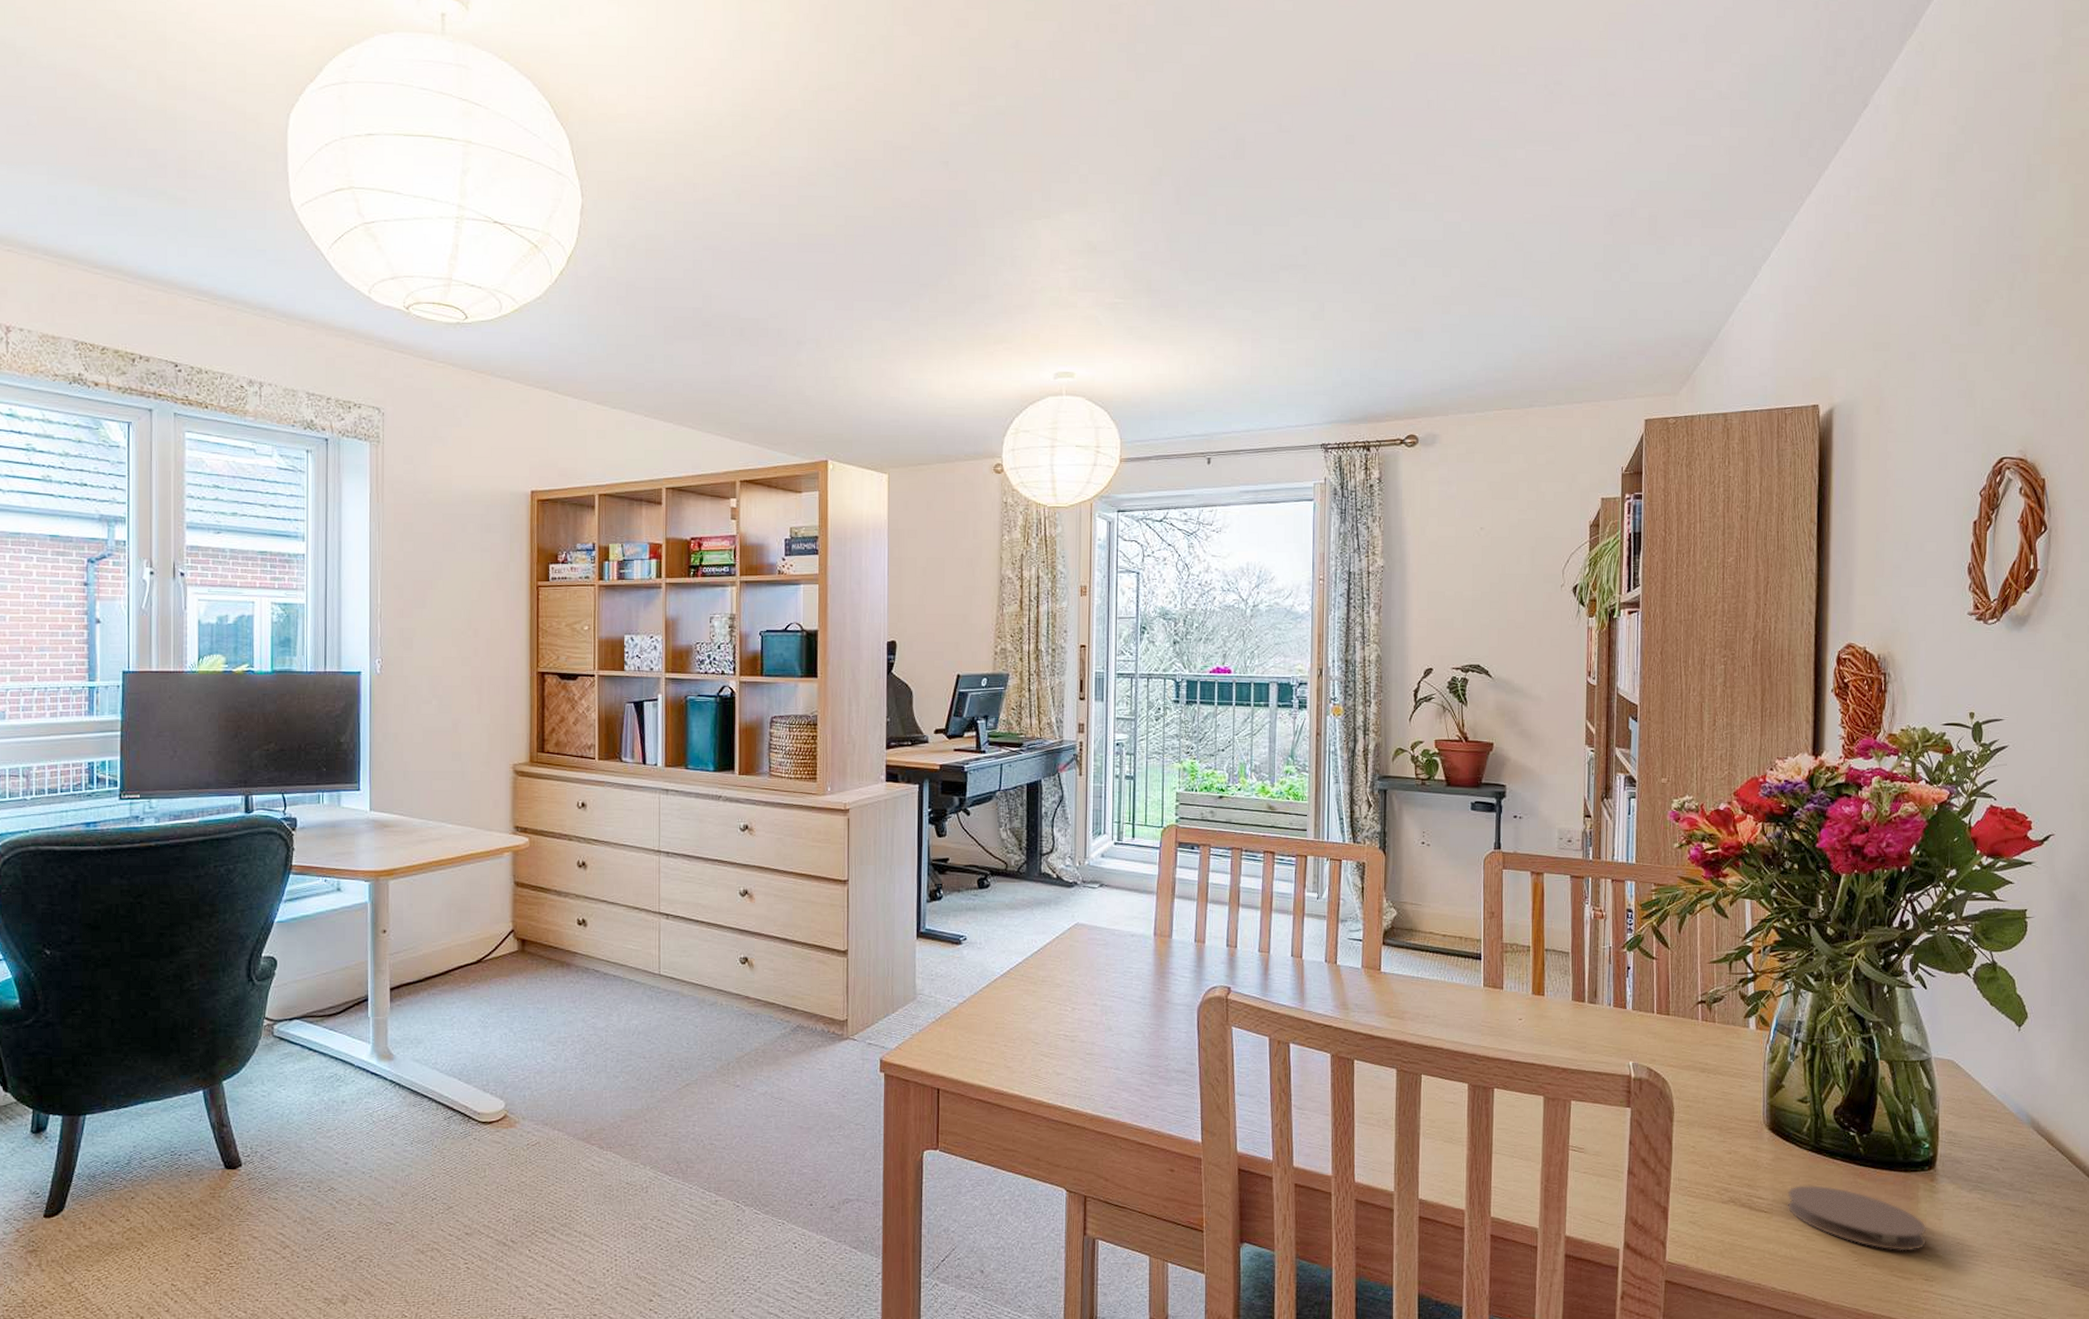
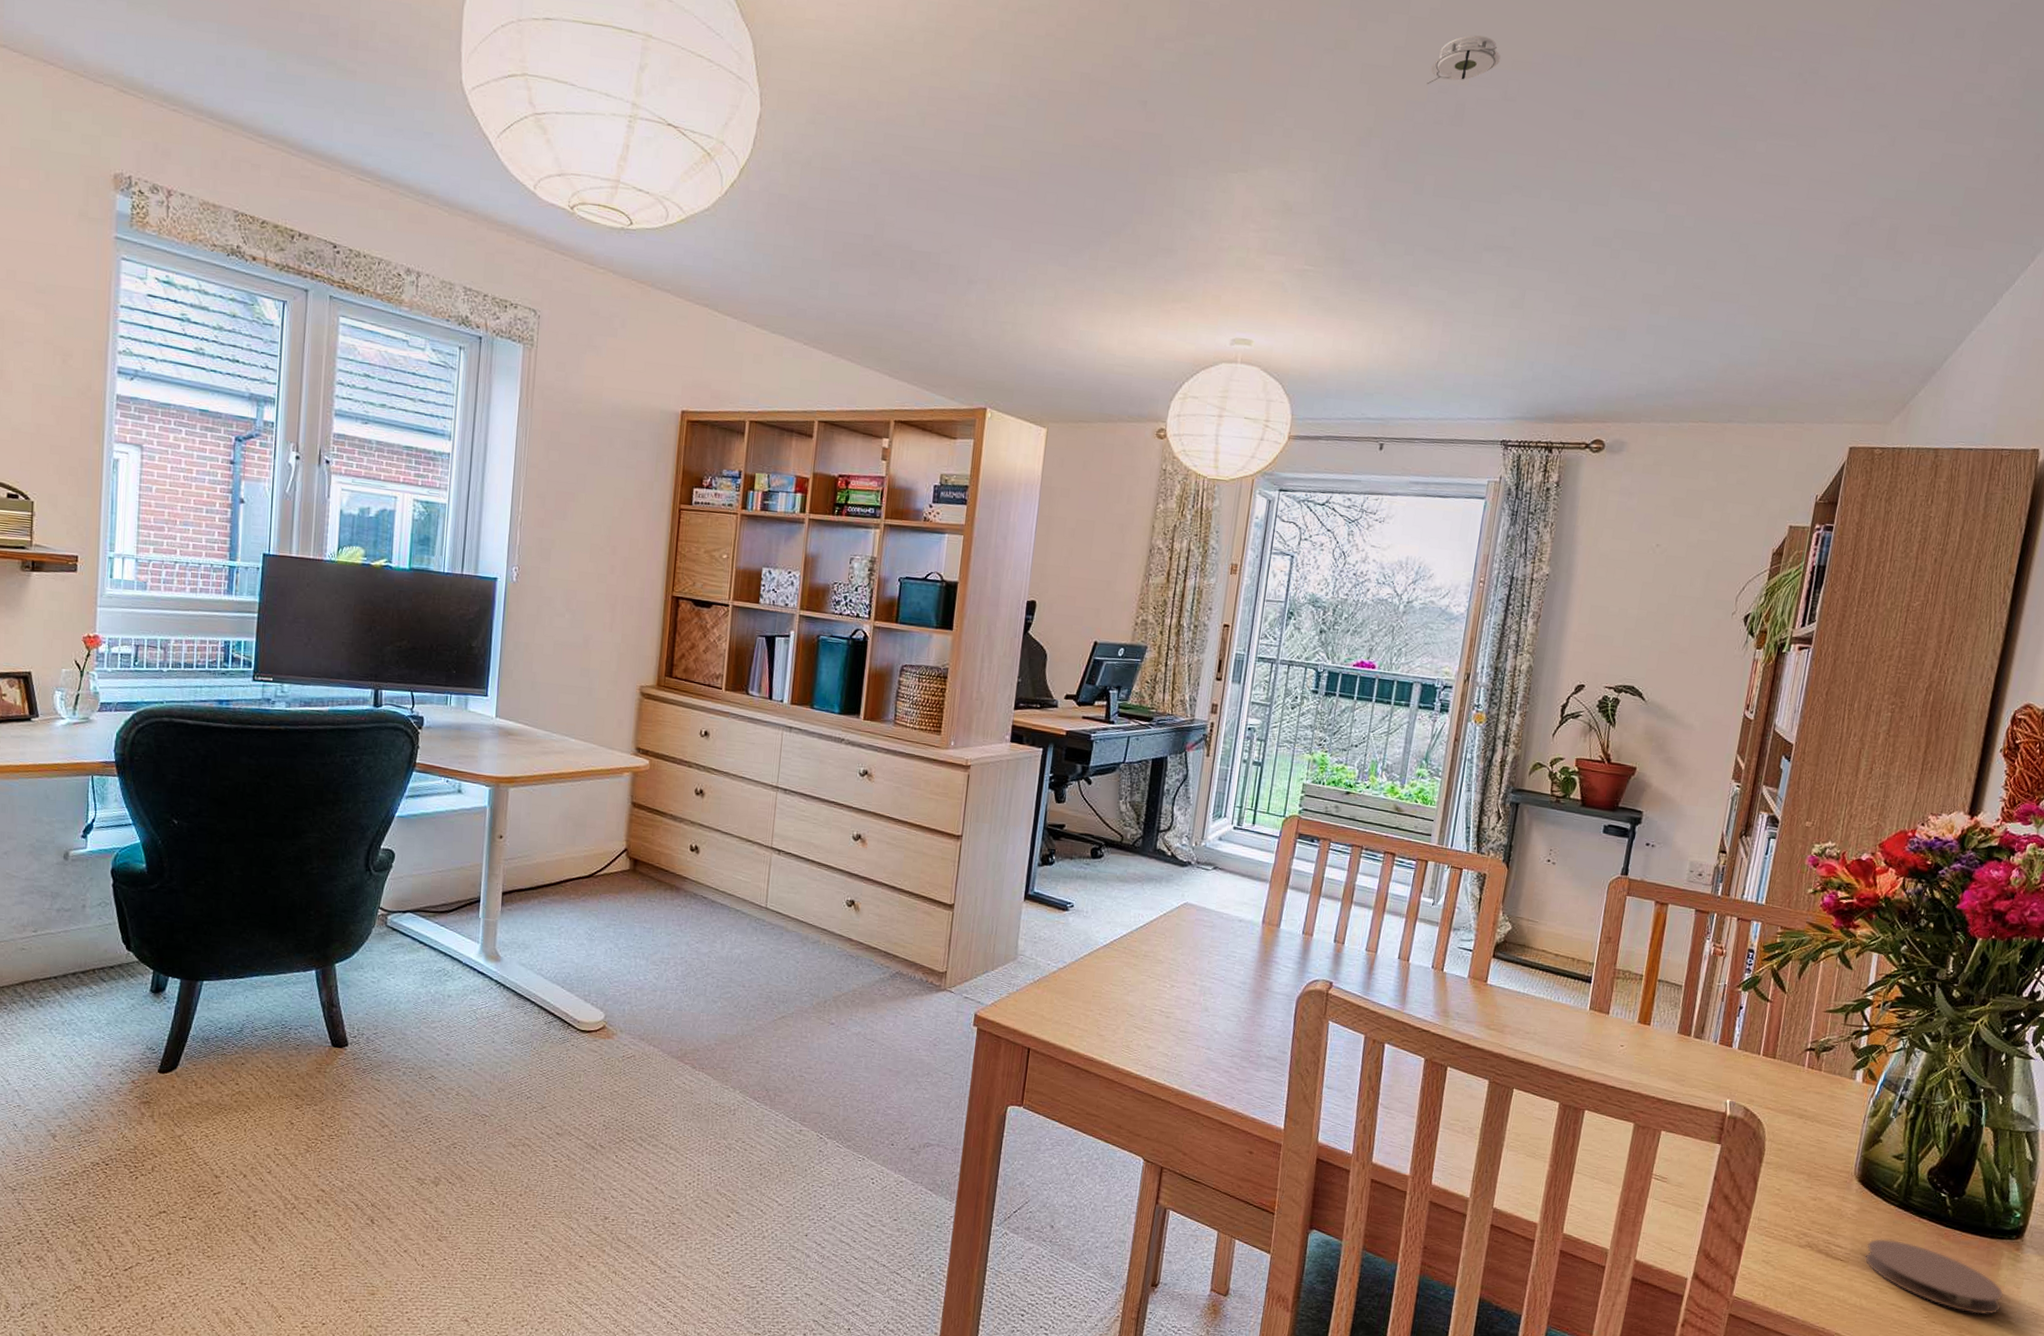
smoke detector: none [1206,76,1272,125] -> present [1426,35,1502,85]

